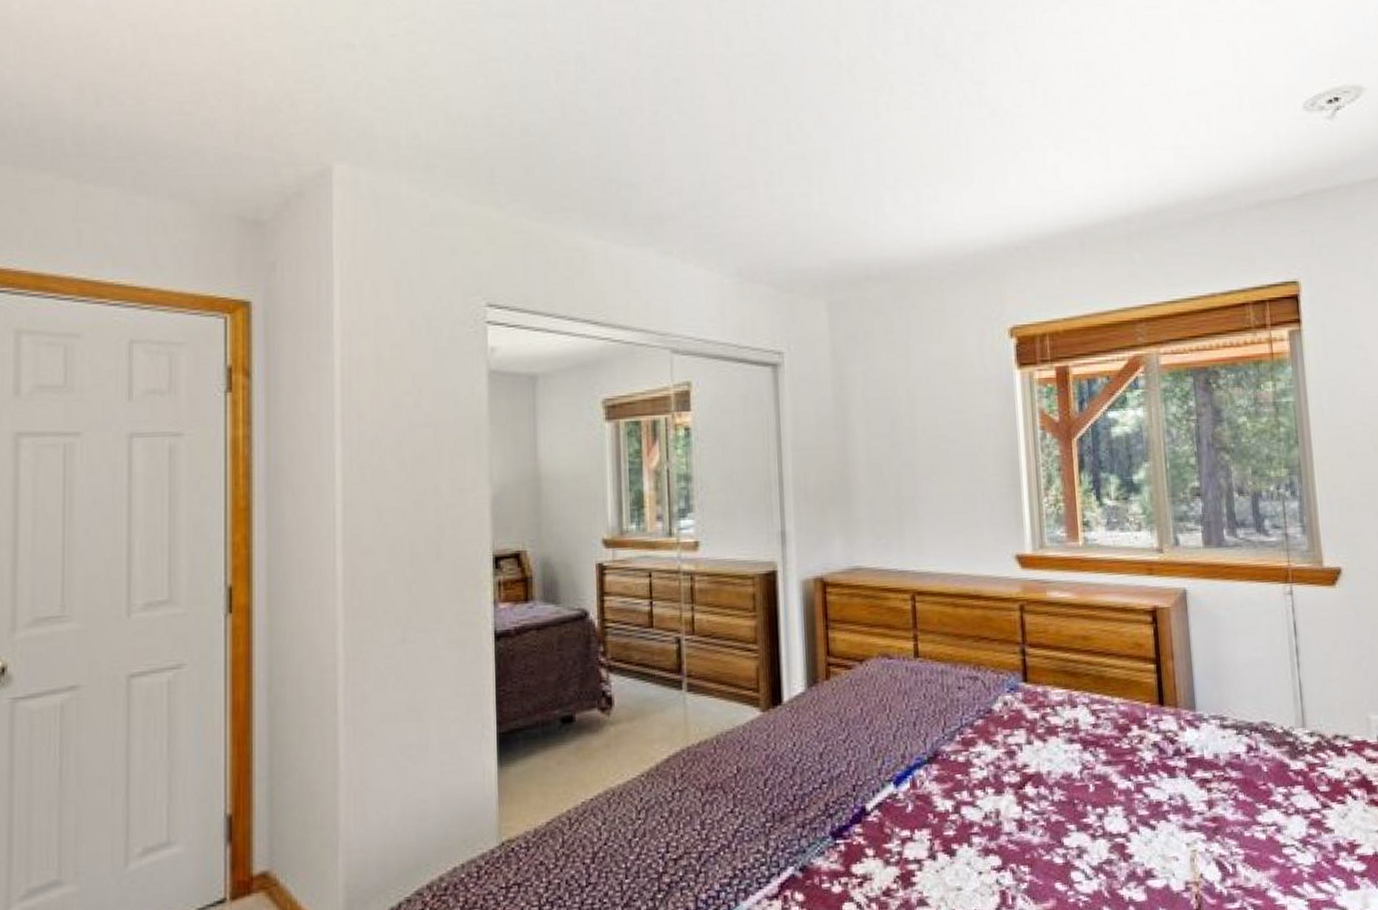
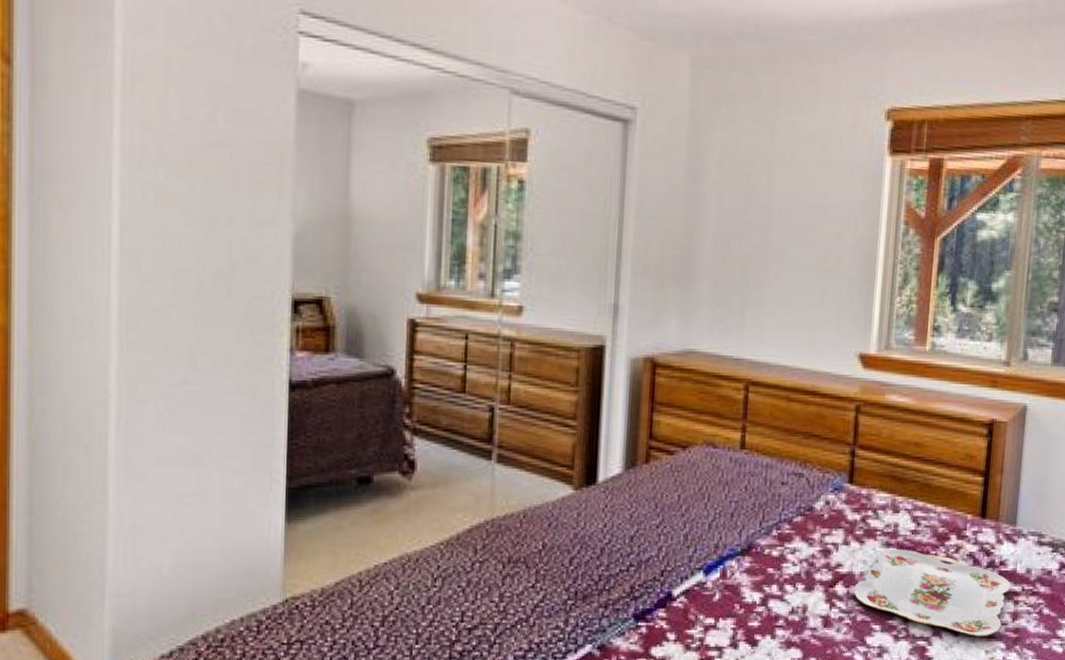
serving tray: none [1043,744,1201,829] -> present [853,549,1011,636]

